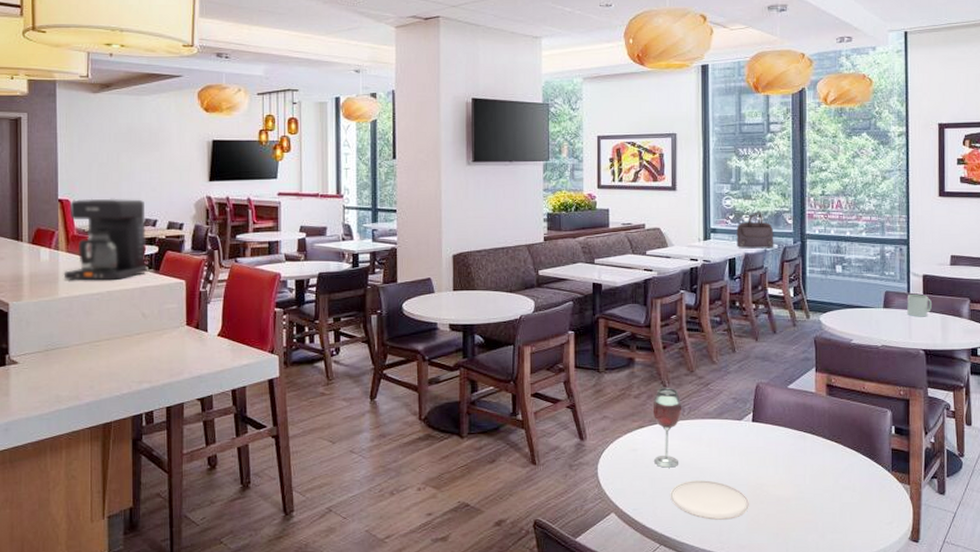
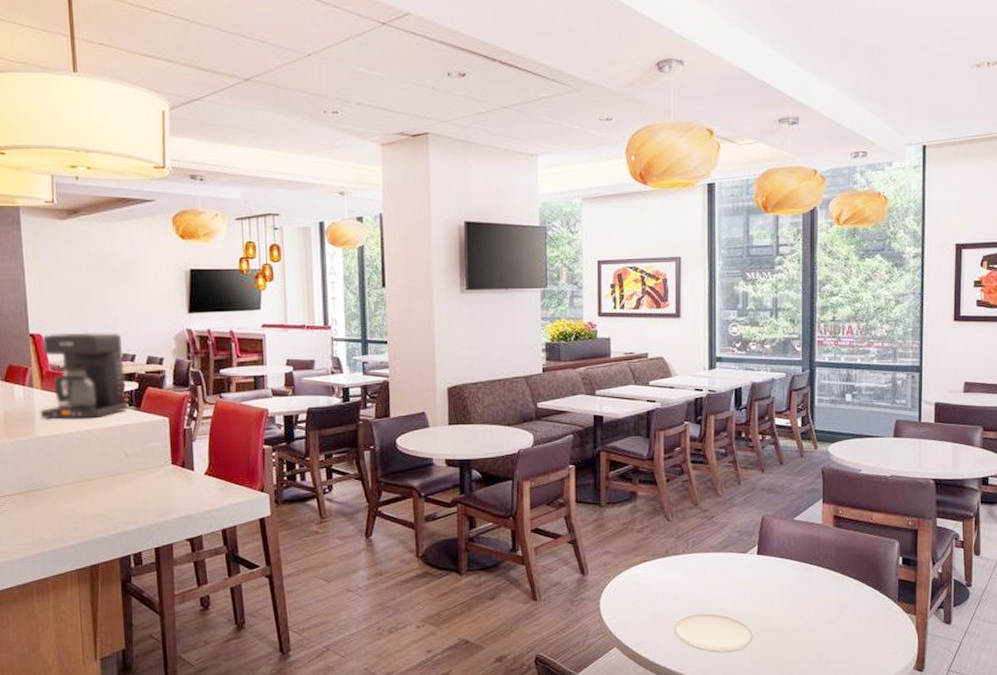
wineglass: present [652,387,682,468] -> none [656,520,686,602]
handbag: present [736,208,774,249] -> none [743,335,782,378]
mug: present [907,293,932,317] -> none [918,422,943,446]

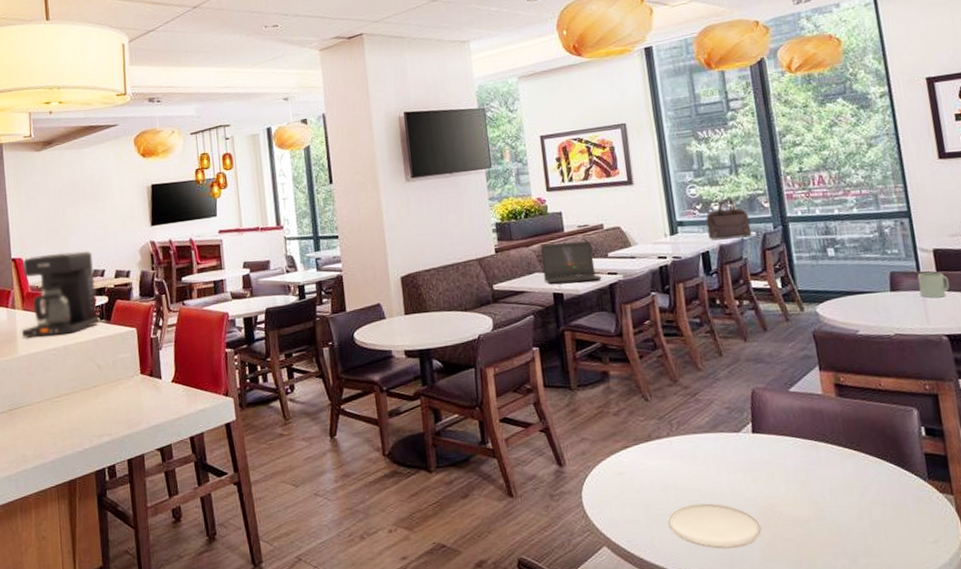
laptop computer: none [587,367,641,408] -> present [540,241,602,285]
handbag: none [743,335,782,378] -> present [705,194,752,240]
mug: none [918,422,943,446] -> present [917,272,950,299]

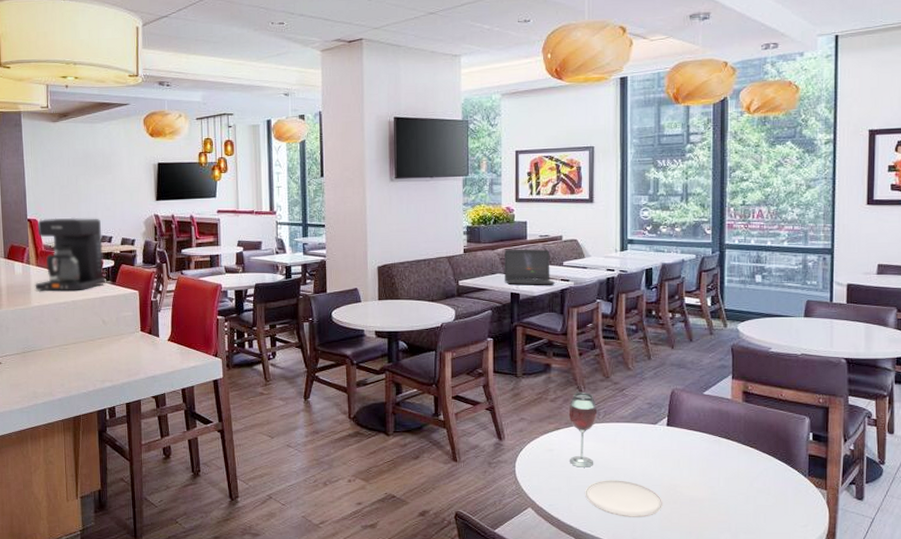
wineglass: none [635,401,673,492] -> present [568,392,598,467]
handbag: present [705,194,752,240] -> none [653,219,692,259]
mug: present [917,272,950,299] -> none [829,303,855,326]

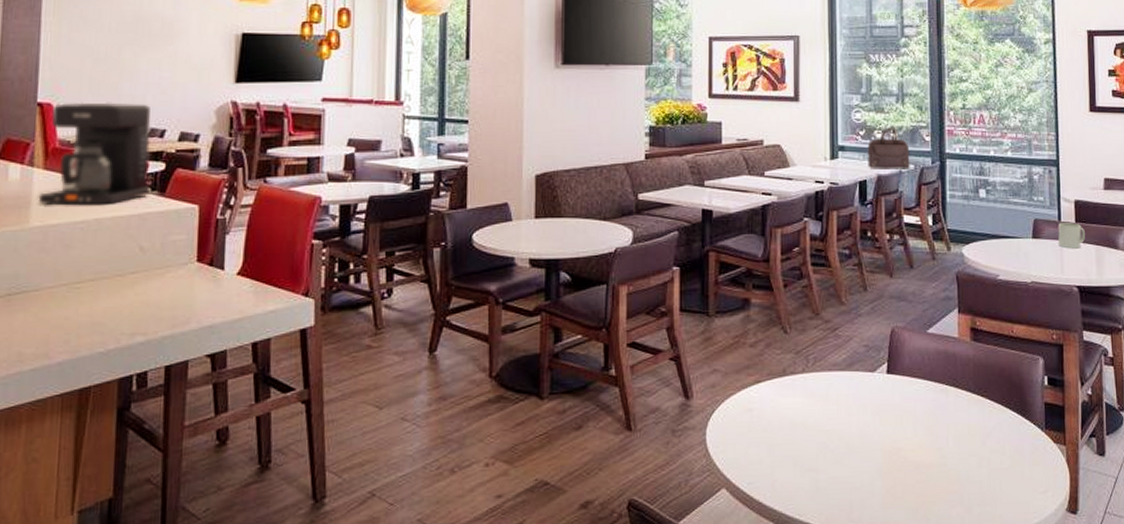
laptop computer: present [504,249,555,286] -> none [695,155,755,201]
wineglass: present [568,392,598,467] -> none [771,333,806,431]
plate: present [585,480,663,517] -> none [792,445,885,494]
handbag: none [653,219,692,259] -> present [867,123,910,170]
mug: none [829,303,855,326] -> present [1058,222,1085,249]

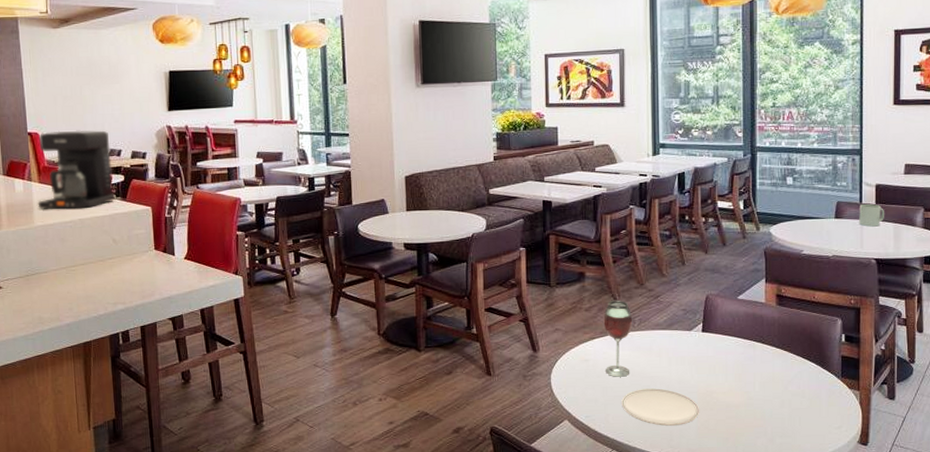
wineglass: none [771,333,806,431] -> present [603,300,633,377]
plate: none [792,445,885,494] -> present [622,388,700,426]
handbag: present [867,123,910,170] -> none [685,122,724,163]

